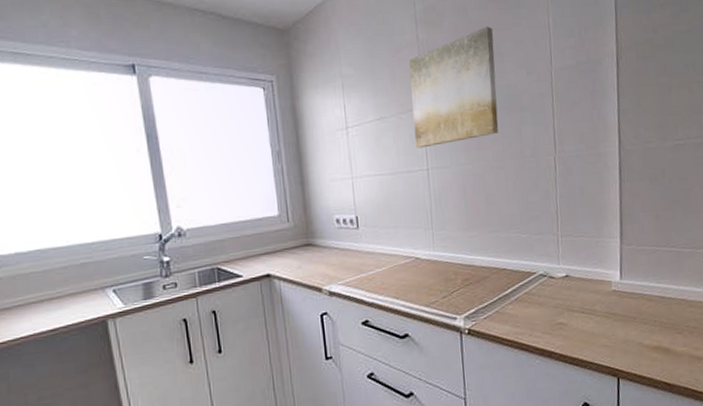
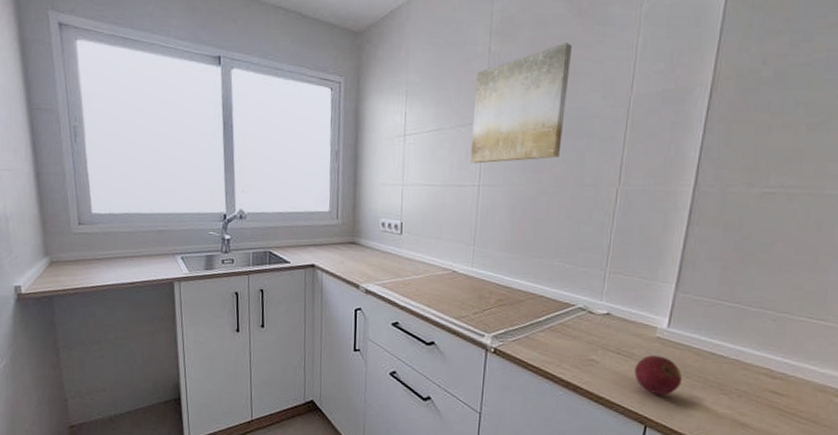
apple: none [599,308,642,346] -> present [634,355,683,396]

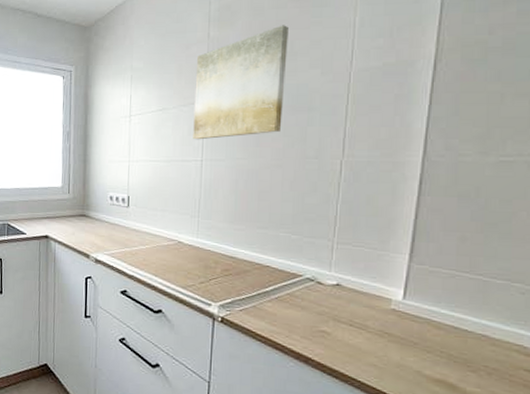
apple: present [634,355,683,396] -> none [370,328,423,370]

